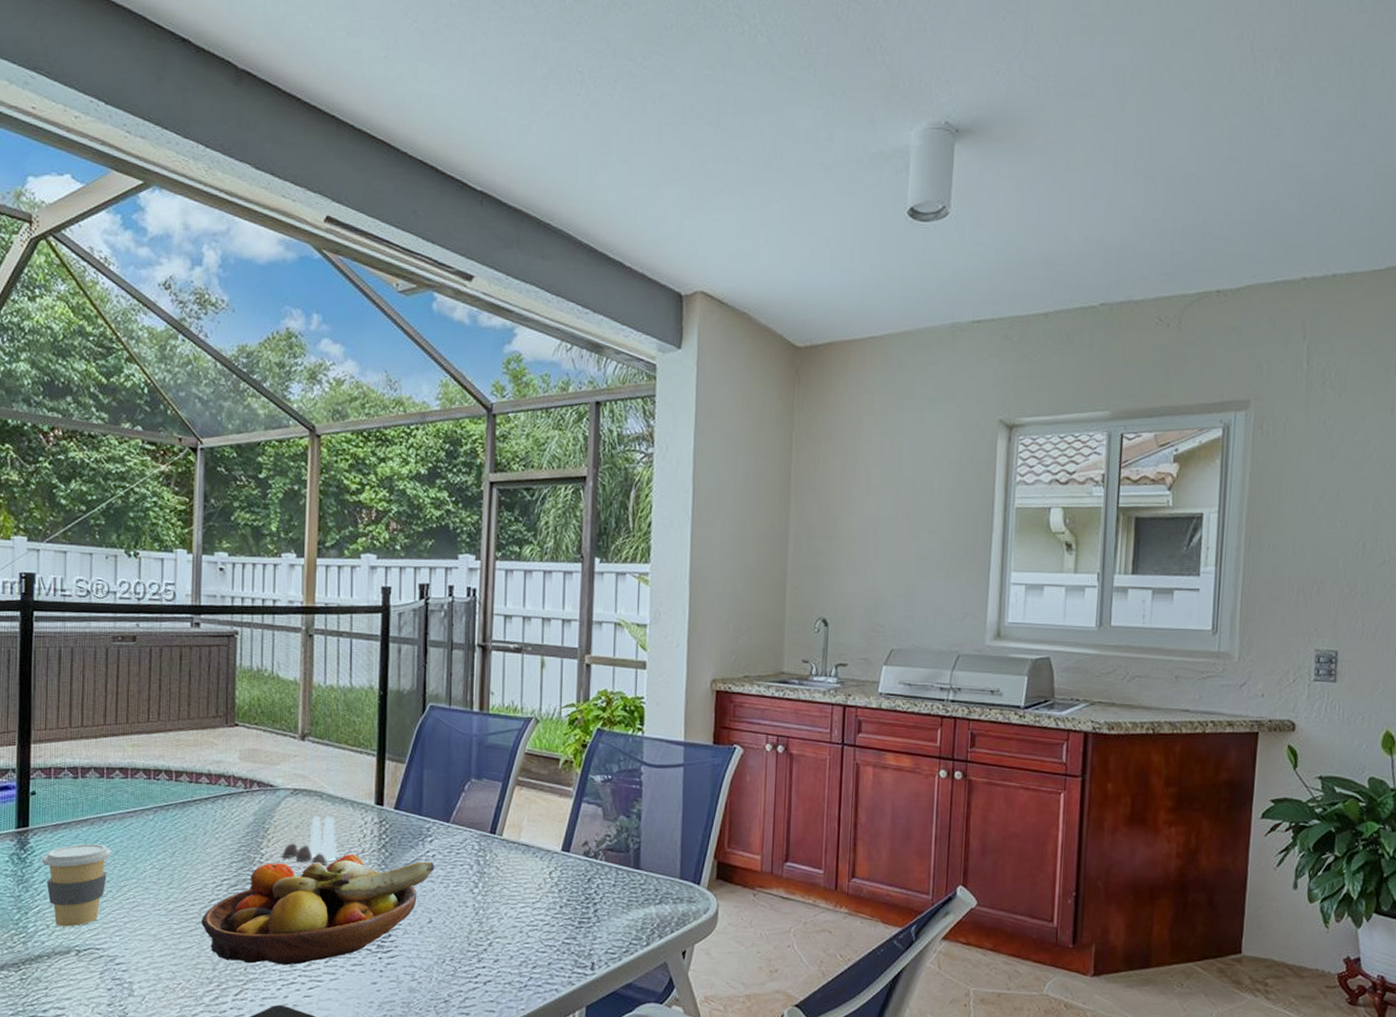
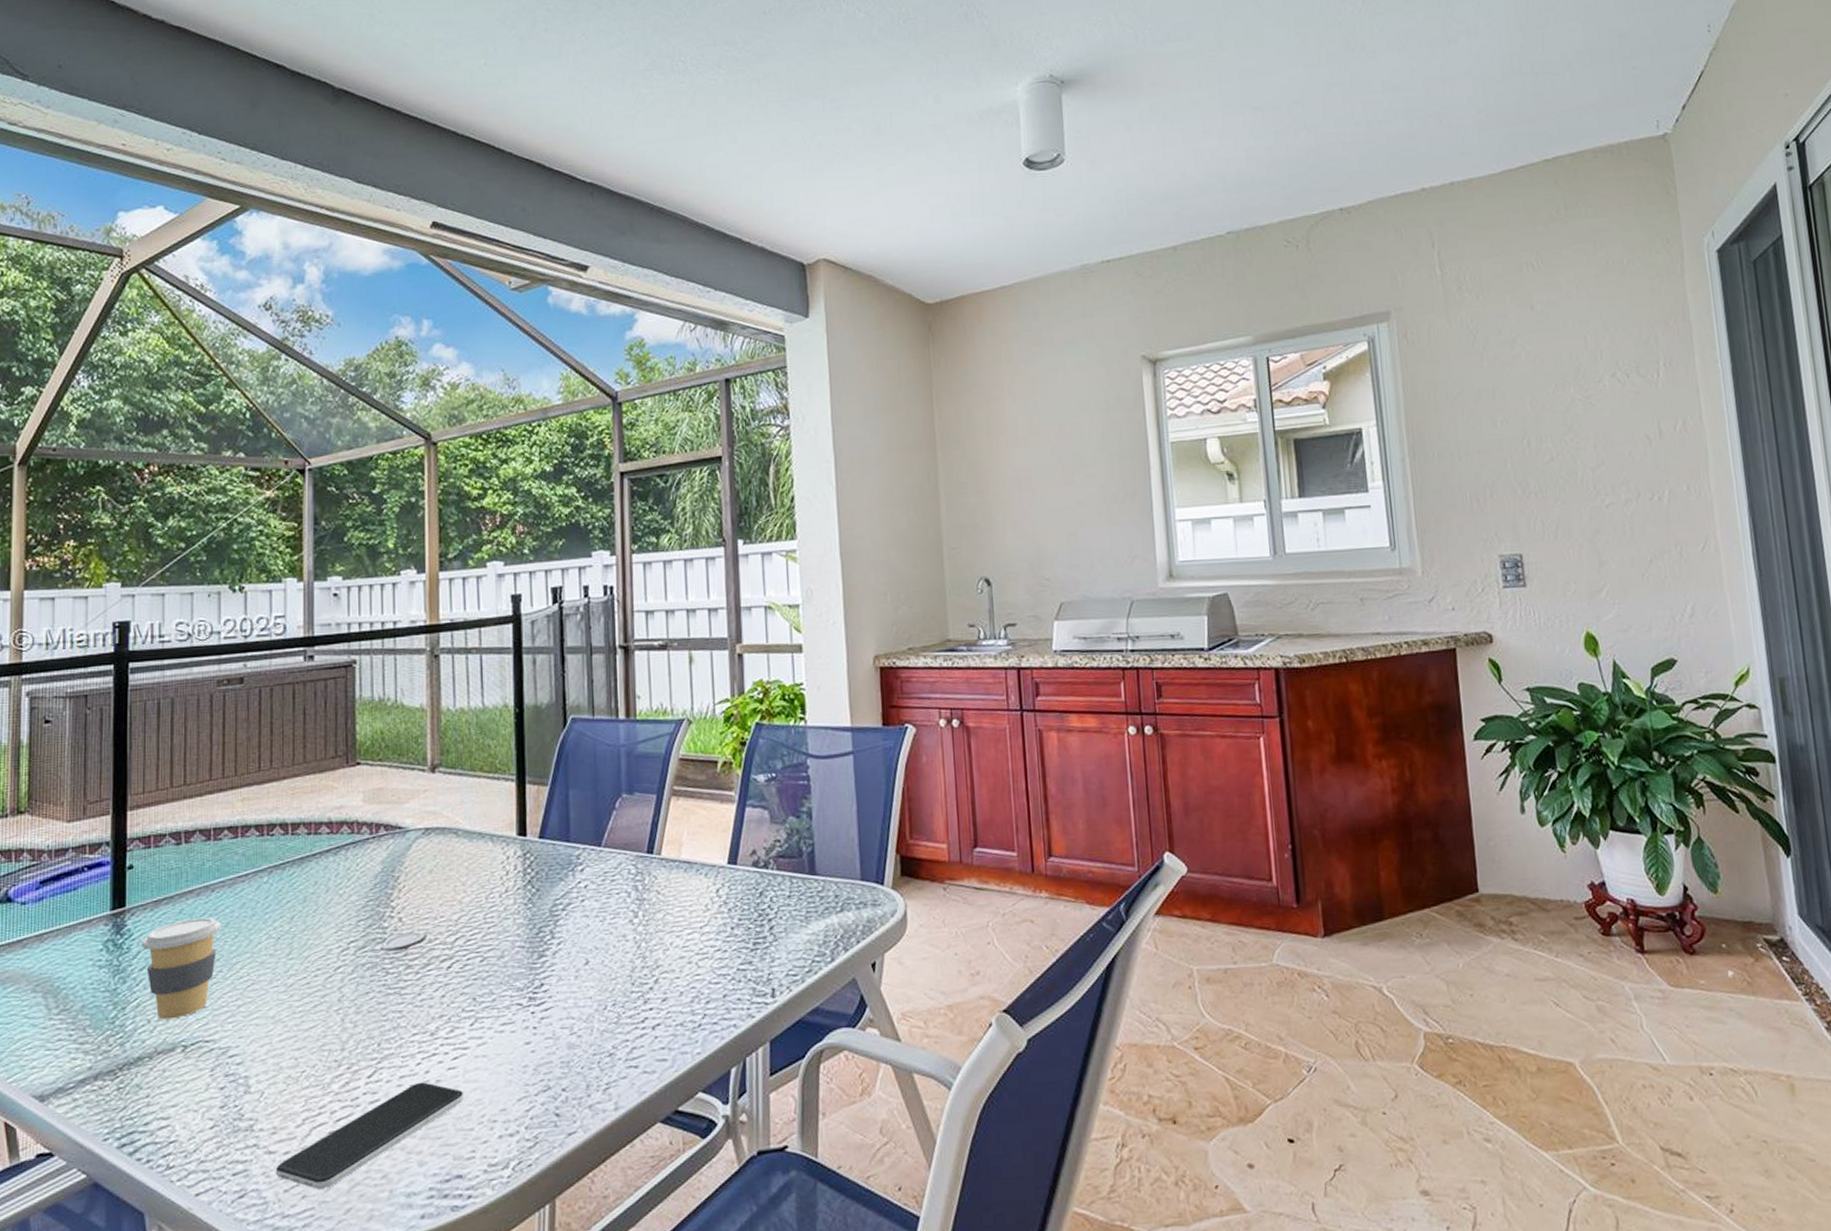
fruit bowl: present [201,854,435,965] -> none [326,894,588,1038]
salt and pepper shaker set: present [281,815,340,865] -> none [414,855,480,913]

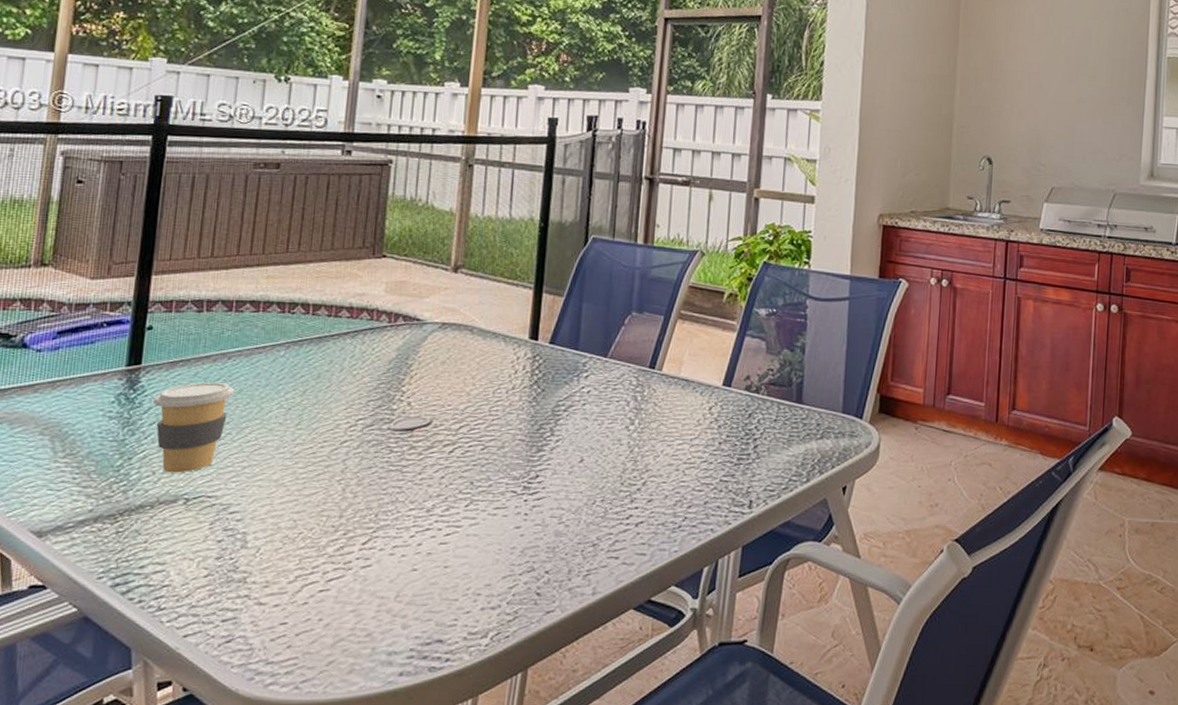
smartphone: present [275,1082,465,1189] -> none [263,553,453,641]

